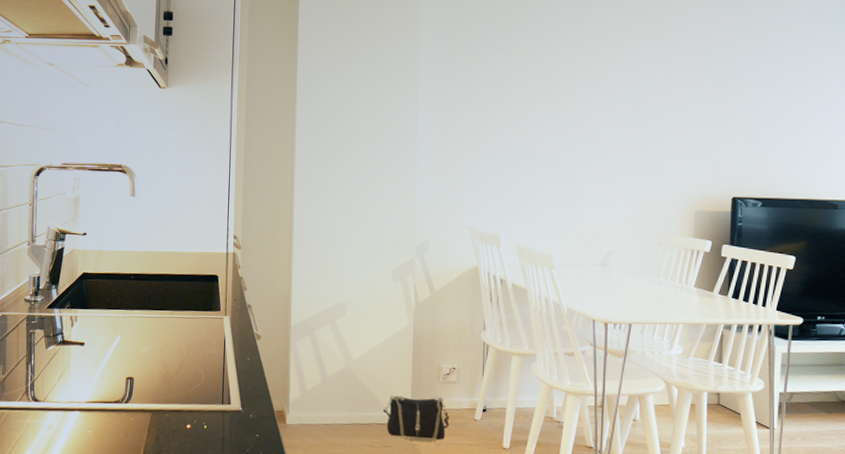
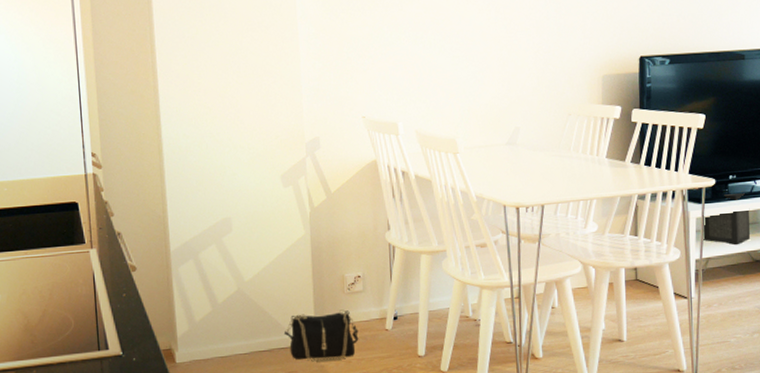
speaker: none [788,332,838,383] -> present [703,191,751,245]

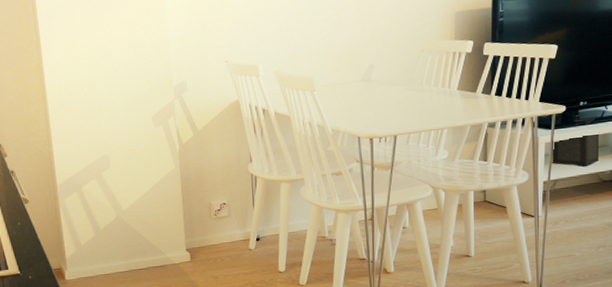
handbag: present [284,309,359,362] -> none [158,232,225,278]

